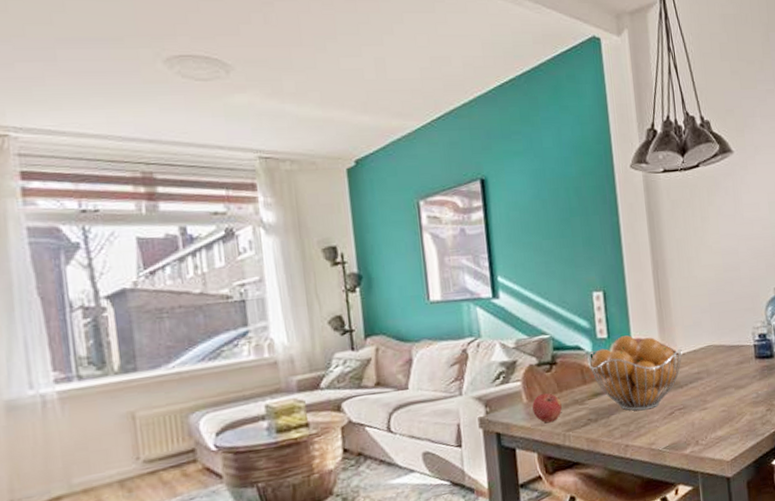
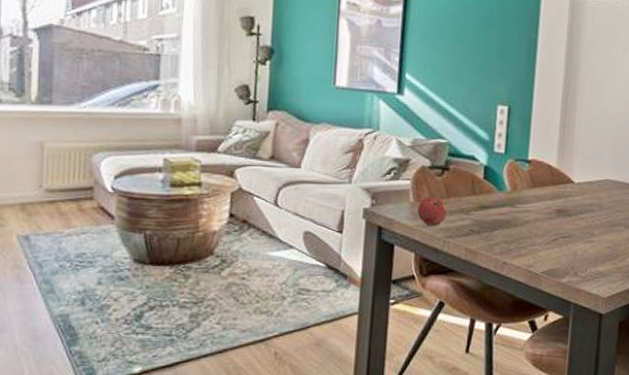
fruit basket: present [587,335,682,411] -> none [480,154,578,232]

